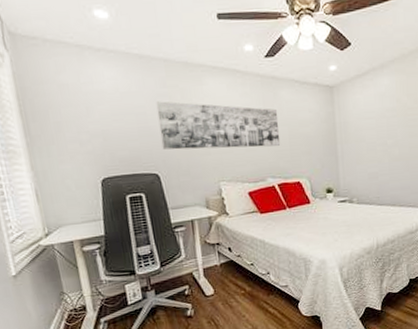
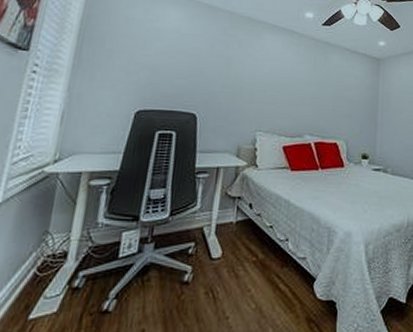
wall art: present [156,101,281,150] -> none [207,46,326,105]

